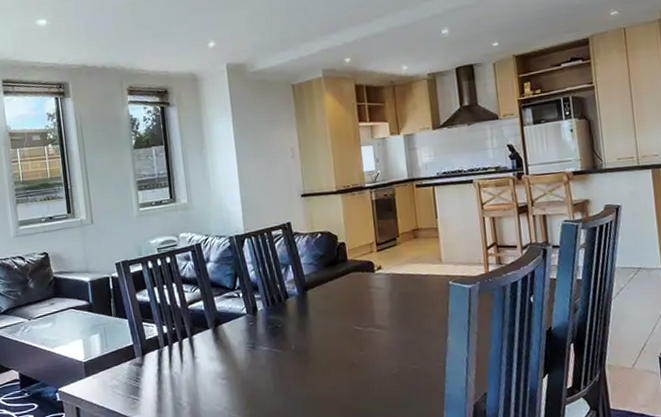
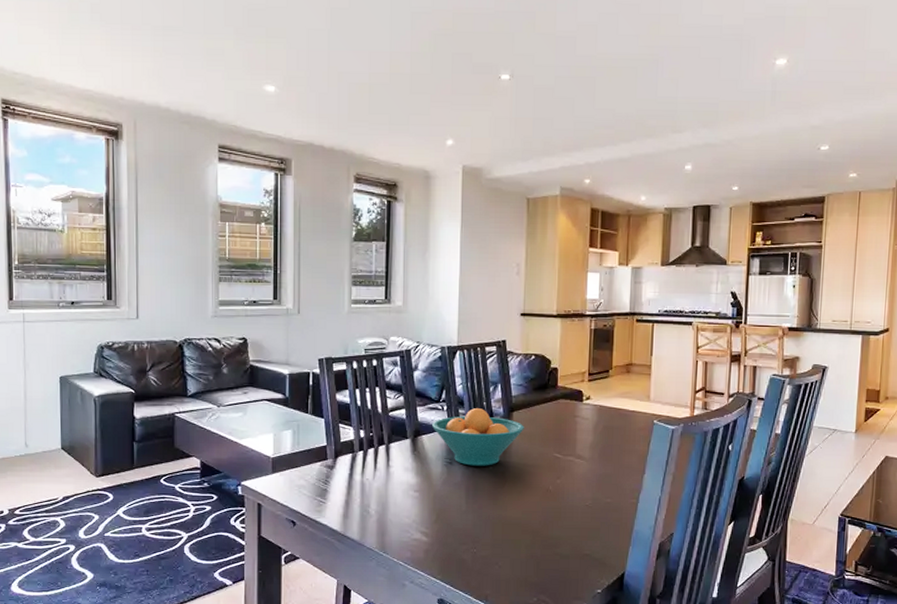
fruit bowl: none [230,291,321,348] -> present [432,408,524,466]

